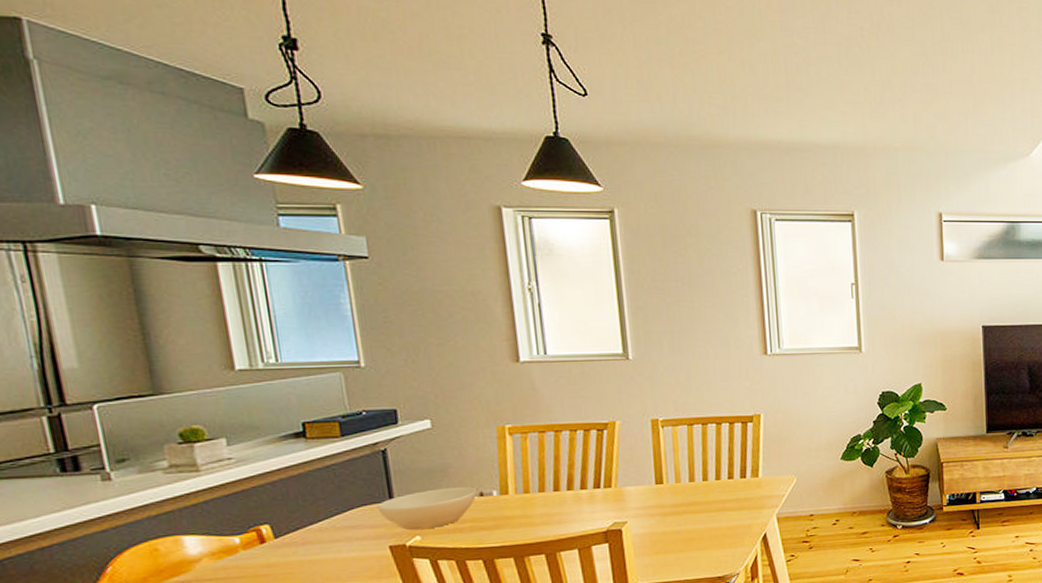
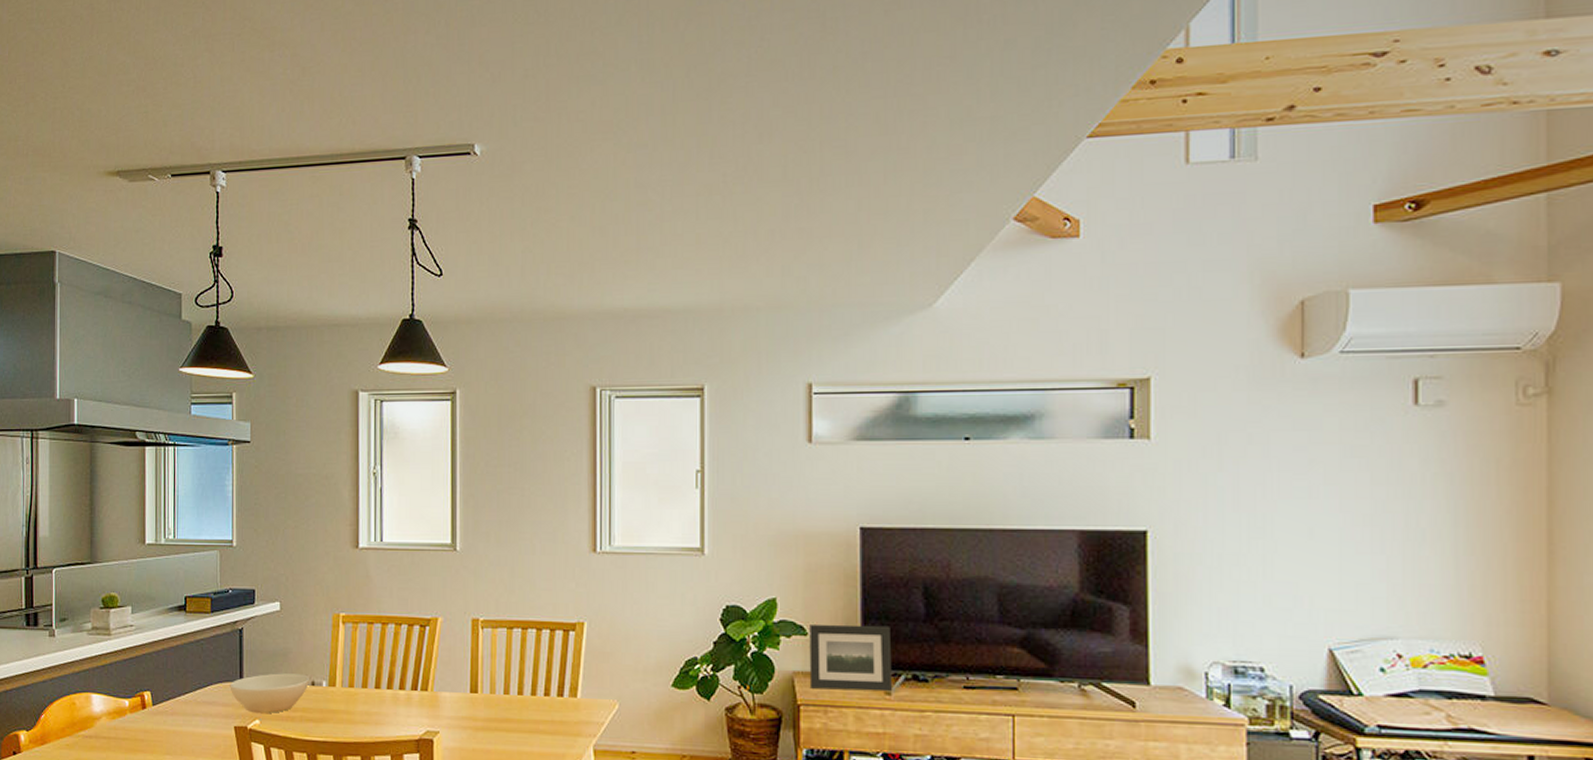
picture frame: none [948,398,1008,450] -> present [809,624,892,692]

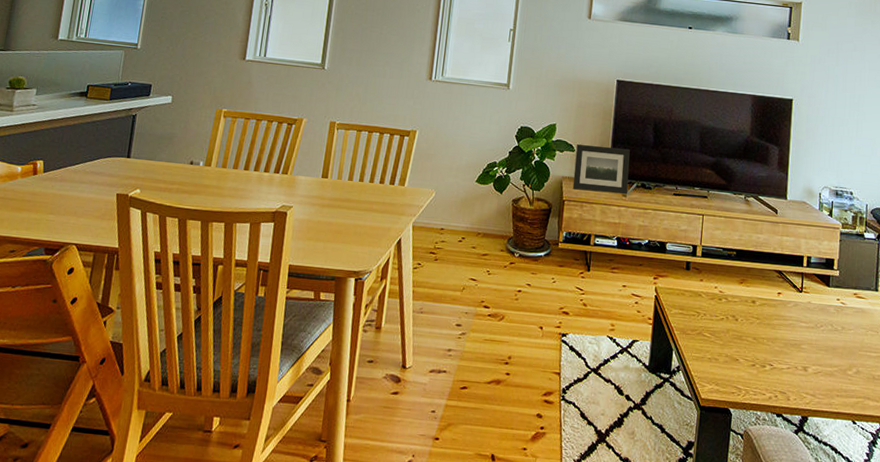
soup bowl: present [230,673,310,714] -> none [117,152,190,185]

